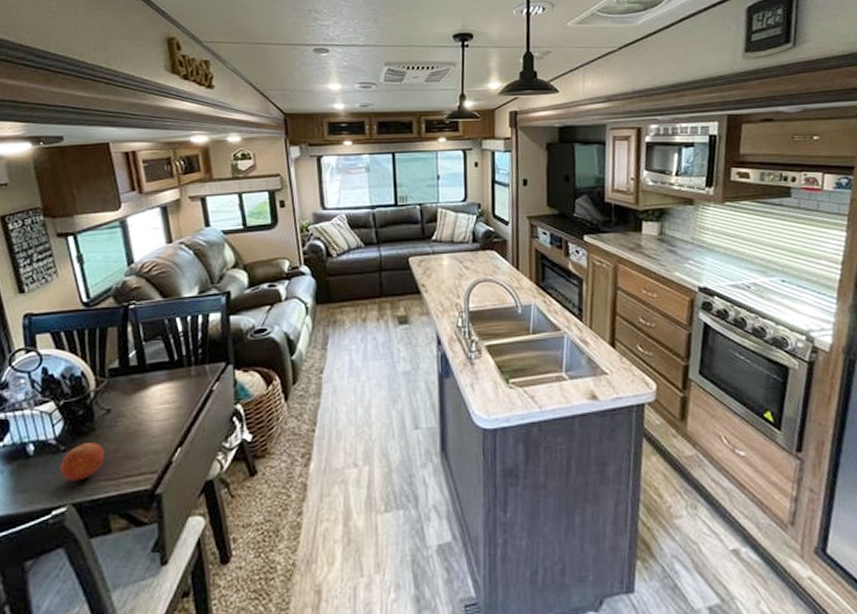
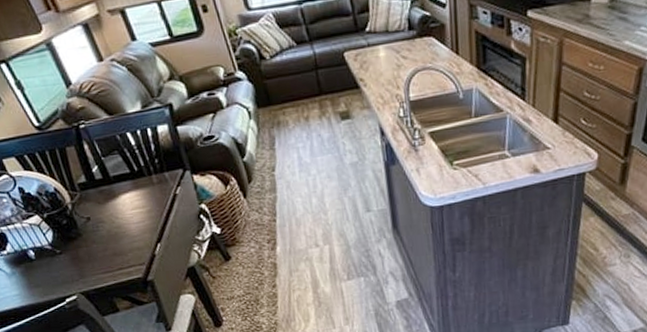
fruit: present [59,443,105,481] -> none [60,245,97,276]

